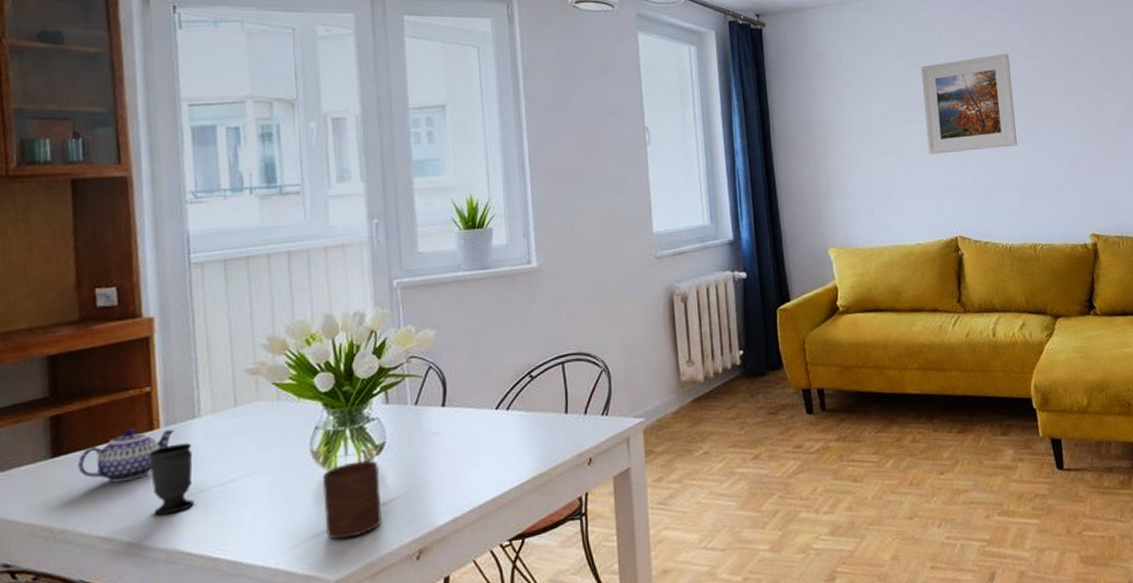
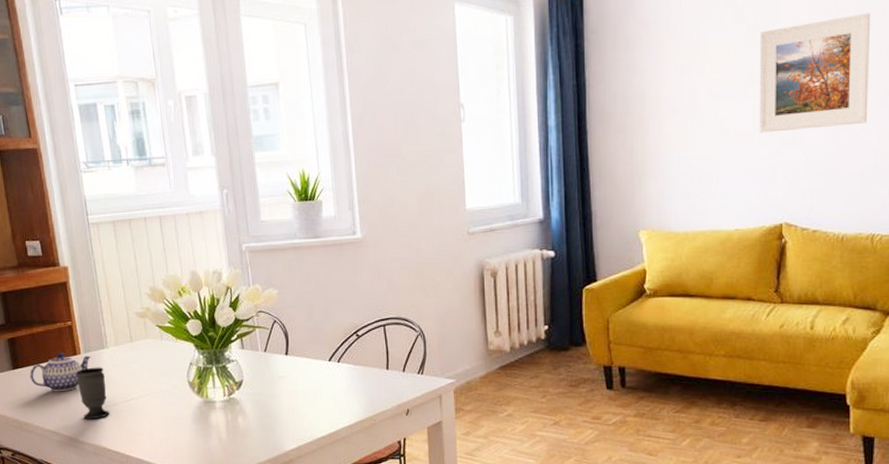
cup: present [323,459,382,540] -> none [199,393,244,452]

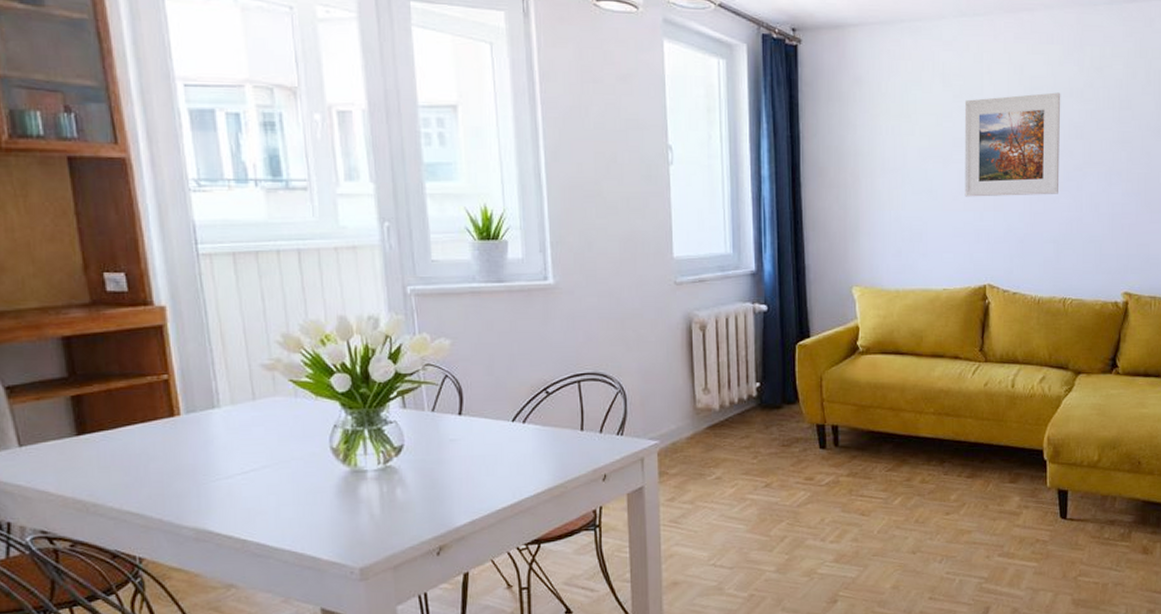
teapot: present [29,352,91,392] -> none [102,413,195,464]
cup: present [75,367,109,420] -> none [172,431,219,497]

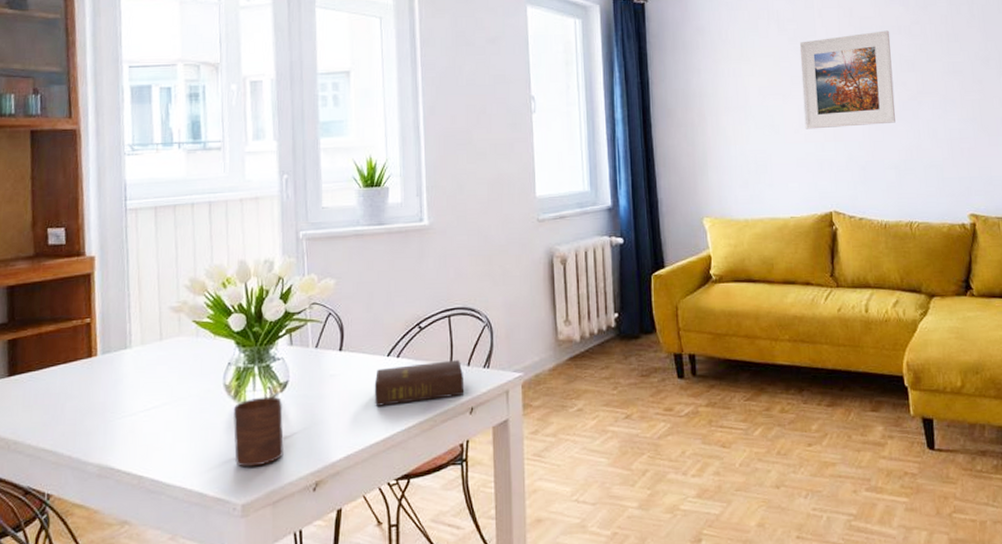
cup: none [344,460,402,532] -> present [234,396,284,467]
bible: none [498,427,597,472] -> present [374,360,465,406]

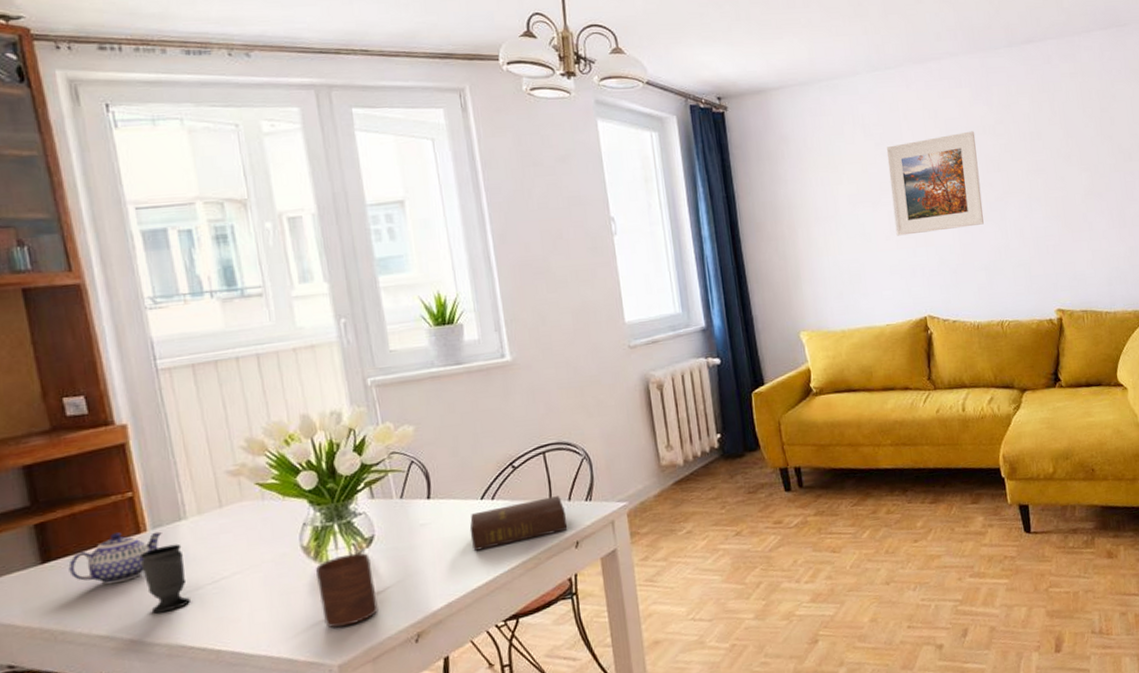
teapot: none [29,354,109,402] -> present [68,531,162,585]
cup: none [87,370,124,434] -> present [139,544,190,614]

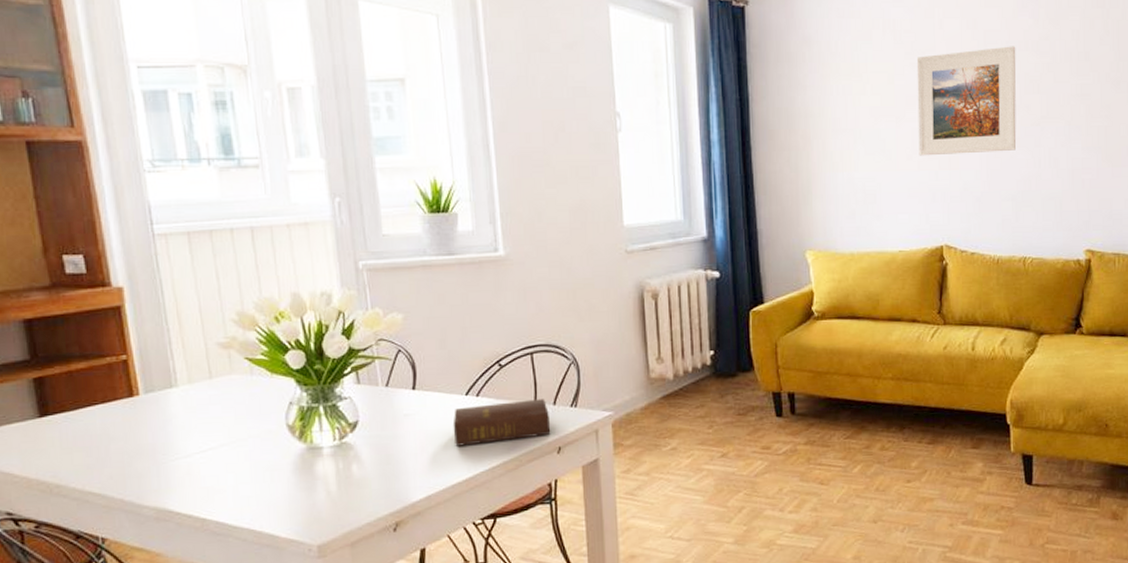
teapot: present [68,531,162,585] -> none [64,394,154,444]
cup: present [139,544,190,614] -> none [131,410,178,477]
cup: present [316,552,378,628] -> none [300,436,359,509]

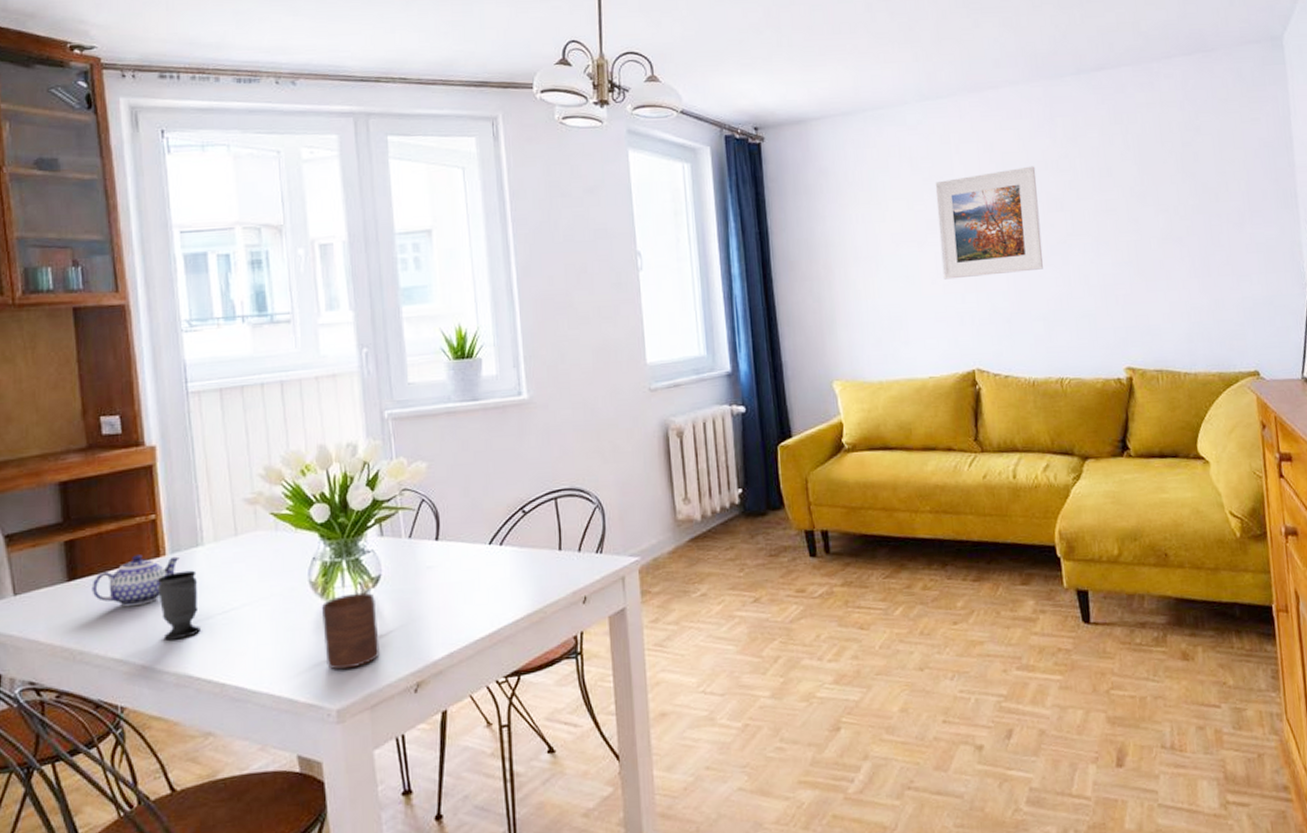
teapot: none [64,394,154,444] -> present [92,555,179,607]
cup: none [131,410,178,477] -> present [157,570,200,641]
cup: none [300,436,359,509] -> present [322,592,380,670]
bible: present [453,399,551,446] -> none [476,546,576,599]

